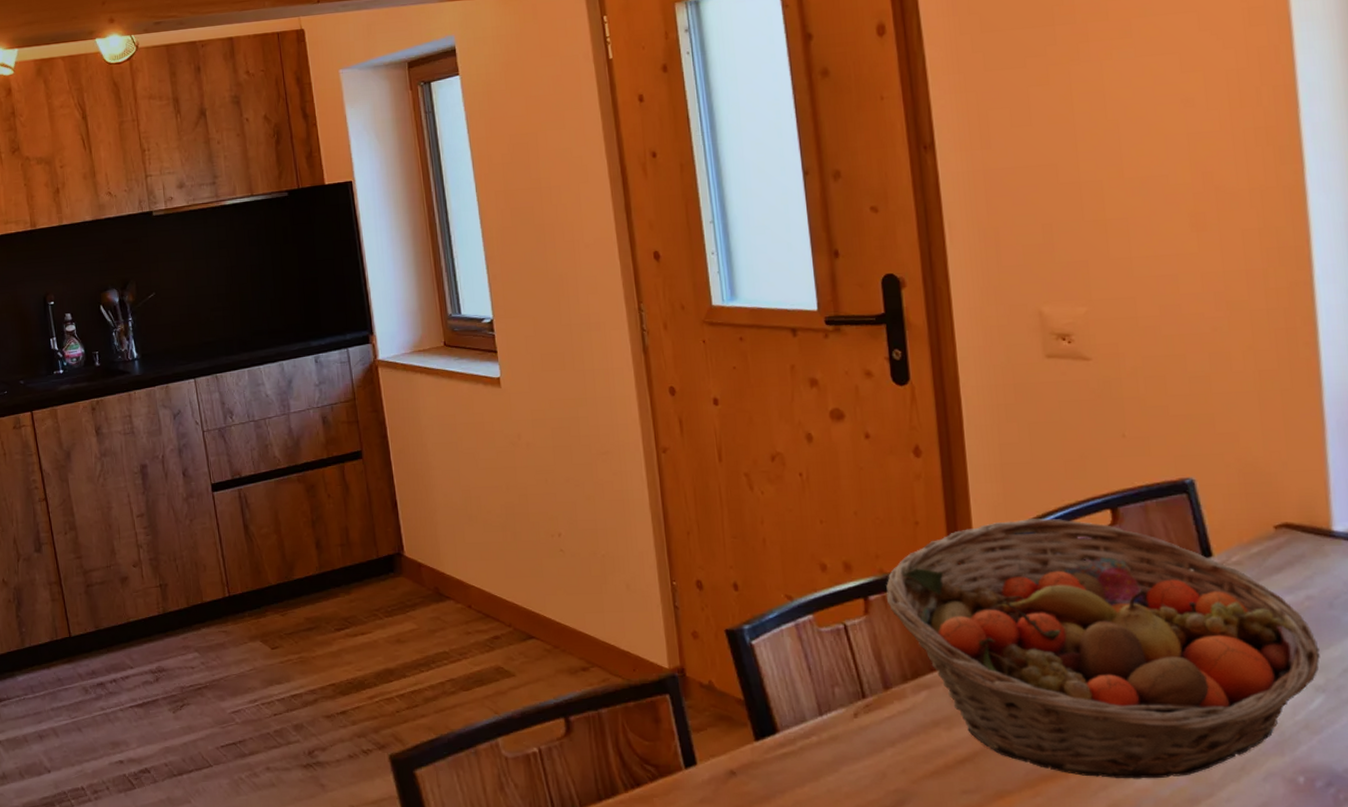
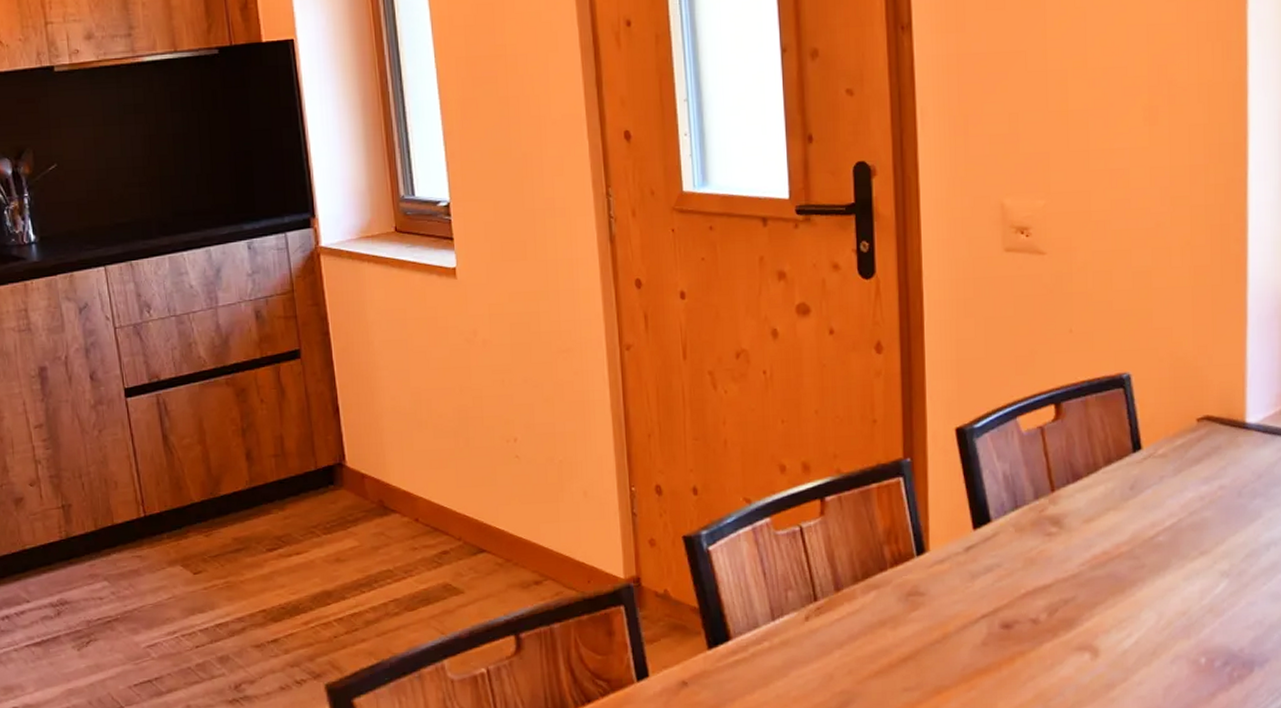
fruit basket: present [886,518,1320,779] -> none [841,414,1227,669]

